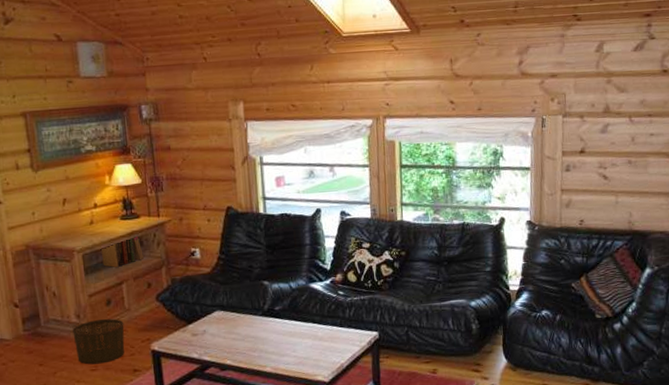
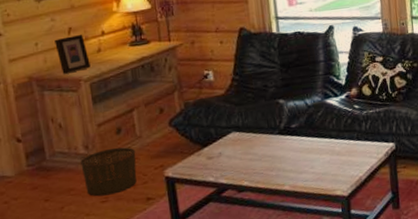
picture frame: none [50,205,83,244] -> present [54,34,91,74]
books: present [101,235,144,268] -> none [110,61,155,95]

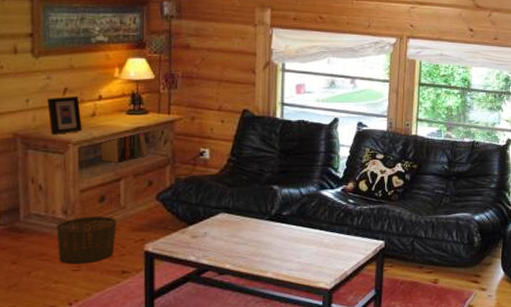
books: none [110,61,155,95] -> present [101,131,148,163]

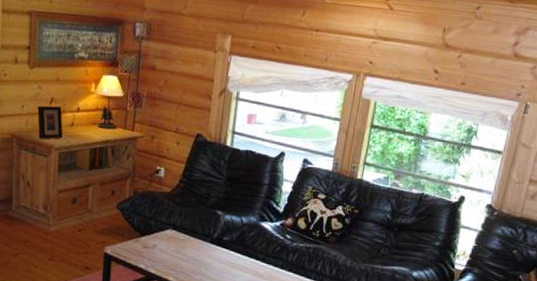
basket: present [56,216,117,265] -> none [38,214,85,256]

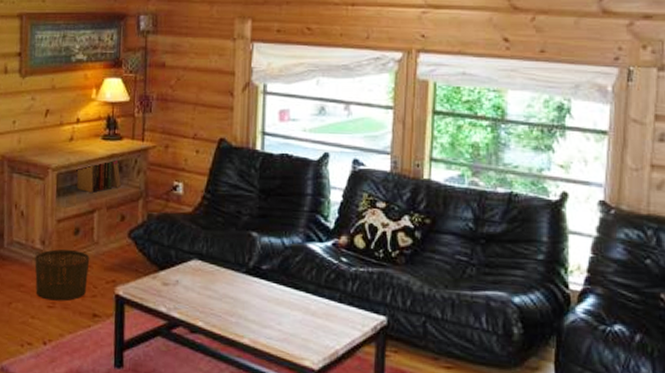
picture frame: present [37,105,63,139] -> none [31,118,61,159]
basket: none [38,214,85,256] -> present [34,249,90,301]

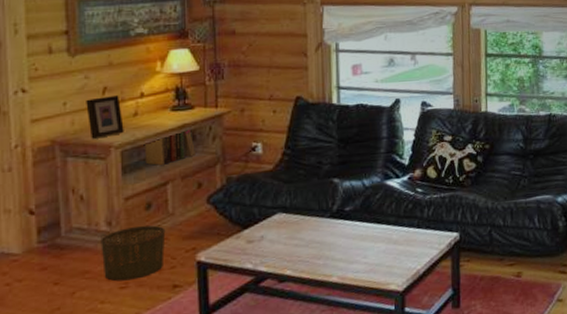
picture frame: none [31,118,61,159] -> present [86,94,124,139]

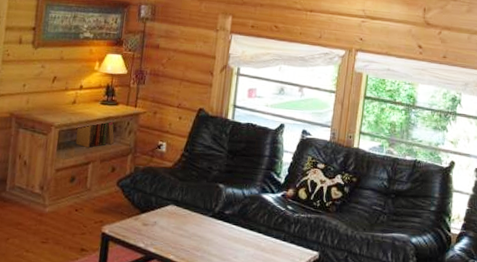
picture frame: present [86,94,124,139] -> none [38,84,65,118]
basket: present [101,225,166,282] -> none [32,194,83,238]

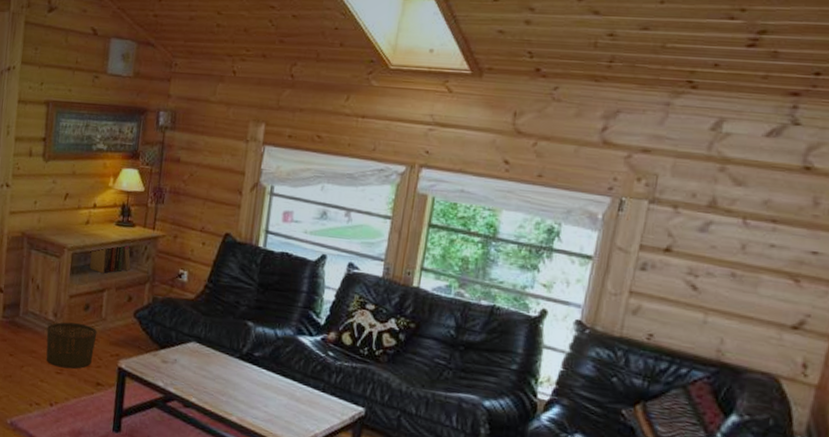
basket: none [32,194,83,238] -> present [46,322,98,369]

